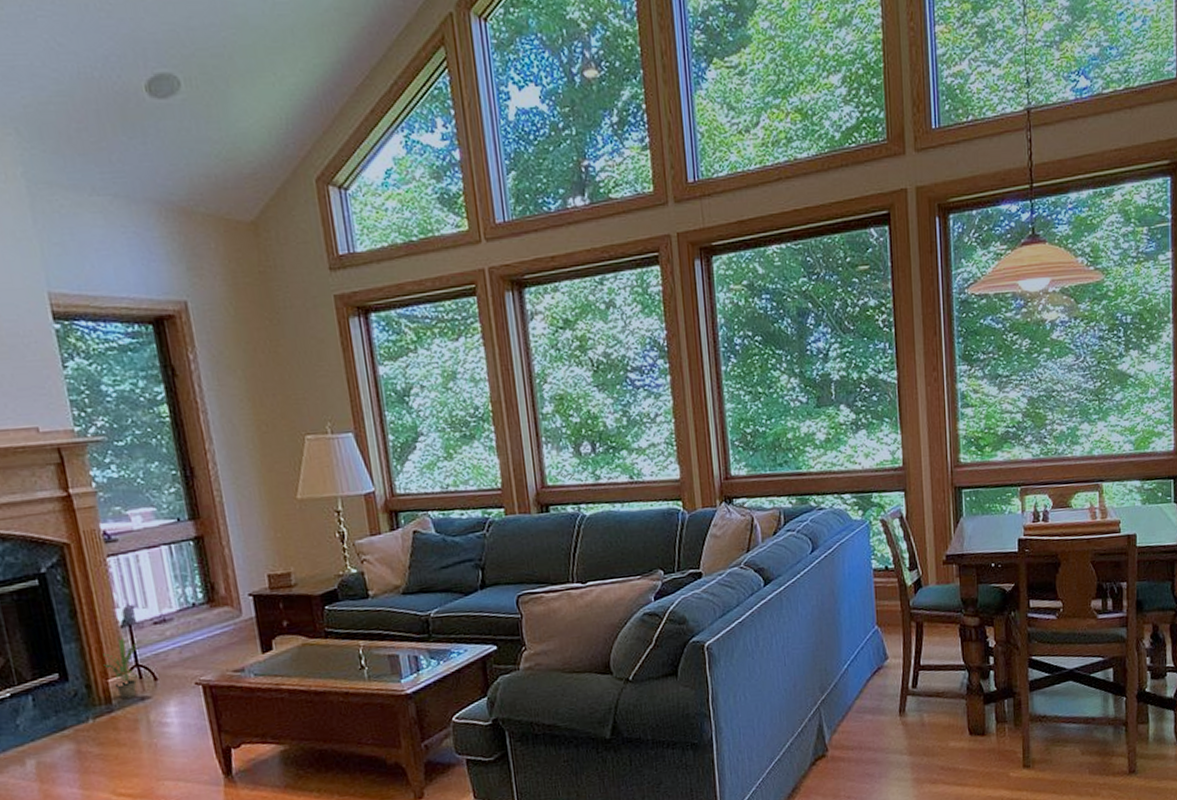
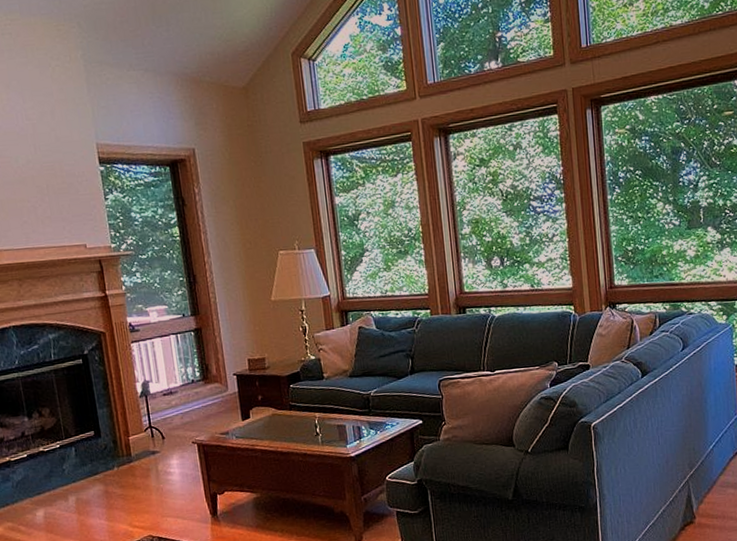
potted plant: present [103,637,146,700] -> none [126,404,158,453]

